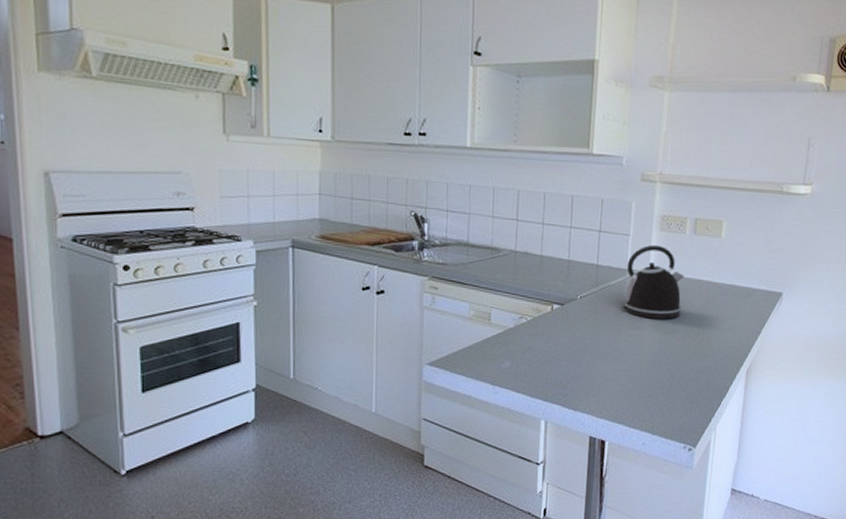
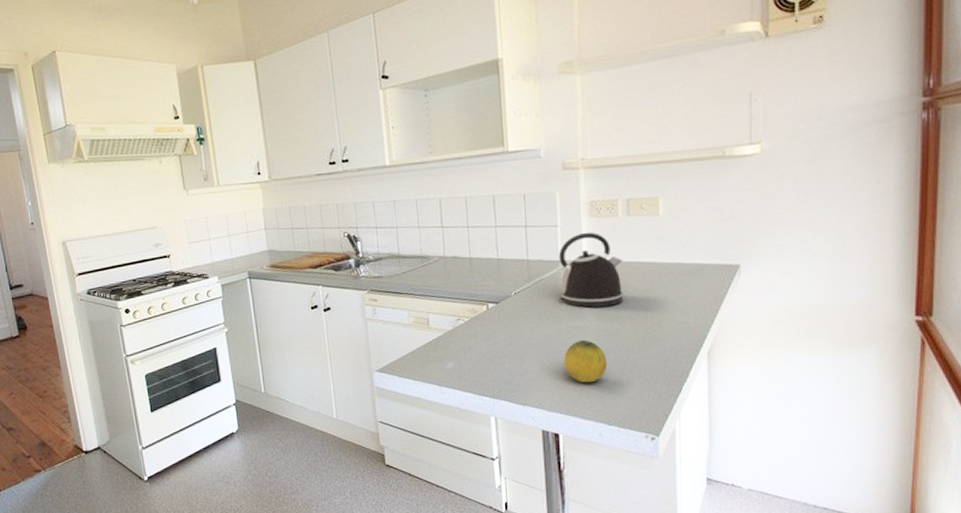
fruit: none [619,350,659,392] -> present [564,340,608,383]

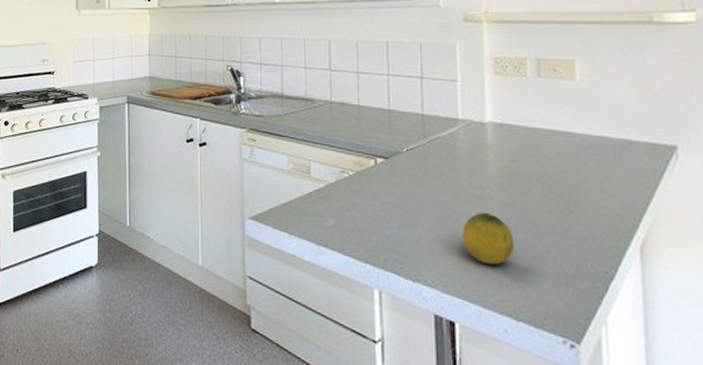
kettle: present [558,232,623,308] -> none [456,90,534,177]

